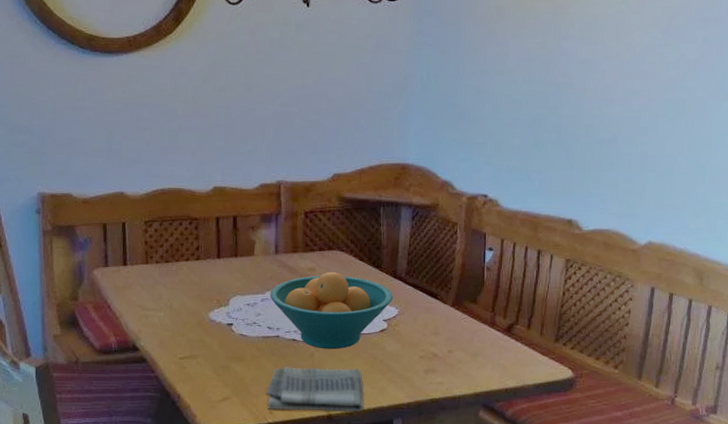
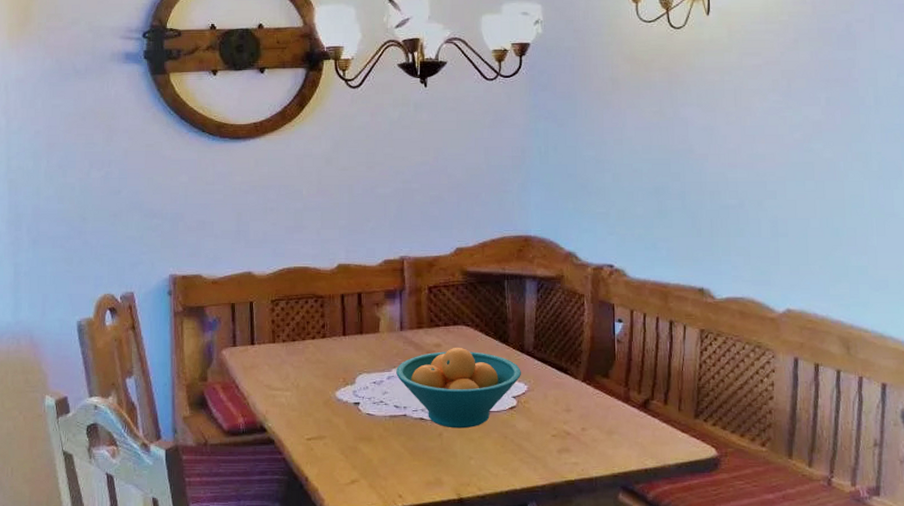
dish towel: present [266,367,364,412] -> none [394,447,496,495]

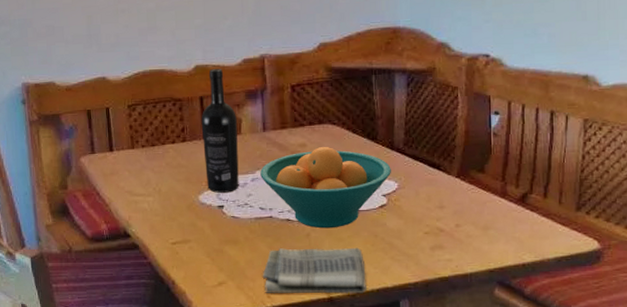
wine bottle: none [341,267,375,390] -> present [201,68,239,193]
dish towel: none [394,447,496,495] -> present [262,247,366,294]

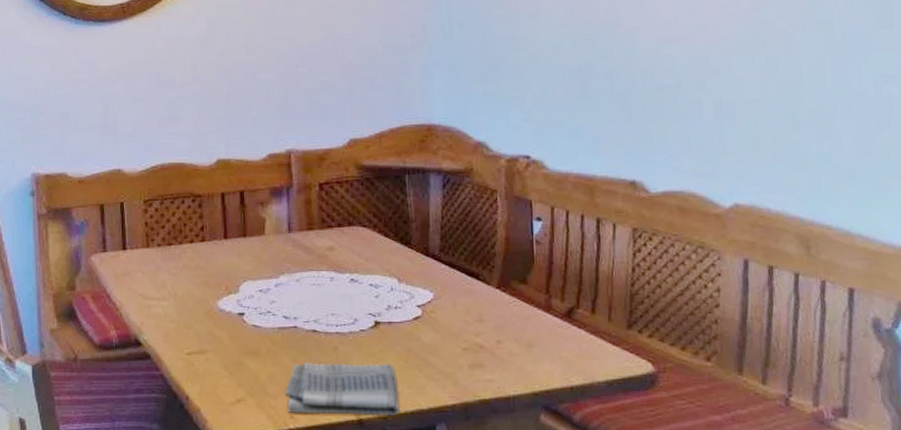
wine bottle: present [201,68,239,193] -> none [222,163,262,299]
fruit bowl: present [260,146,391,229] -> none [285,250,426,342]

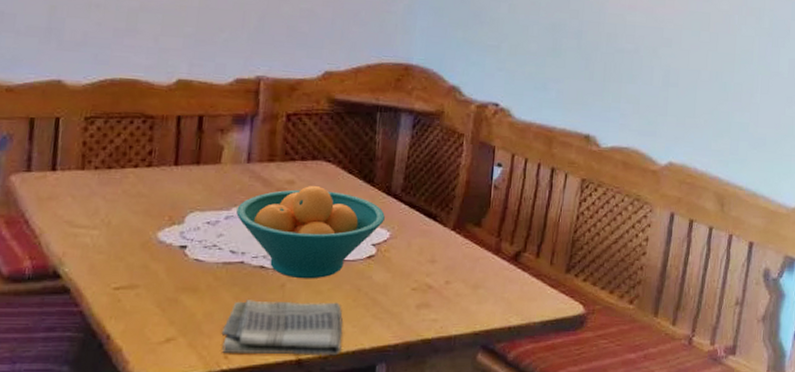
fruit bowl: none [285,250,426,342] -> present [236,185,385,279]

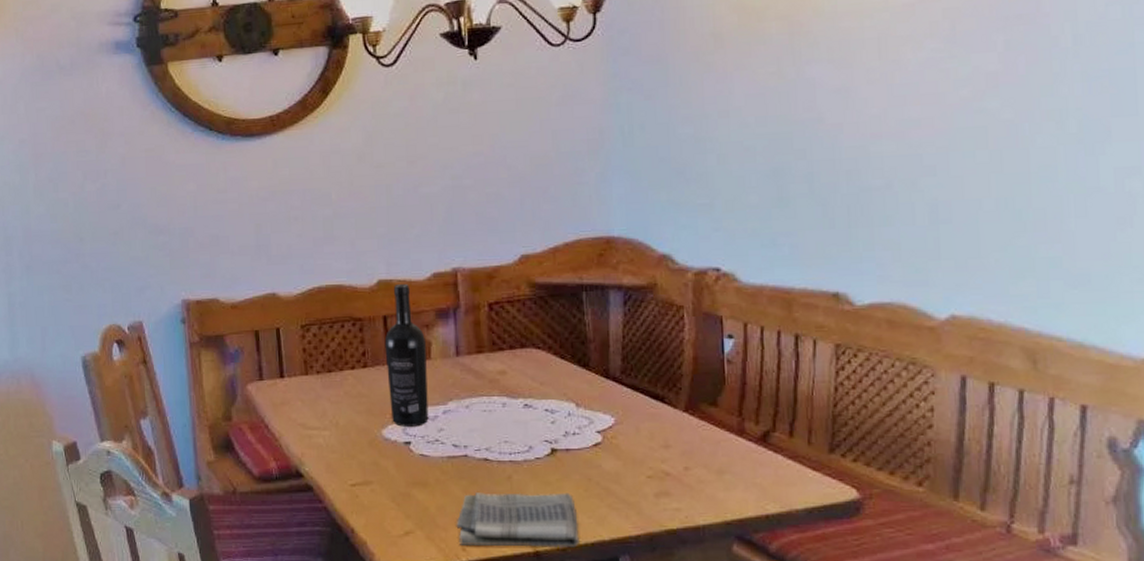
wine bottle: none [170,85,218,231] -> present [384,283,429,427]
fruit bowl: present [236,185,385,279] -> none [453,373,606,470]

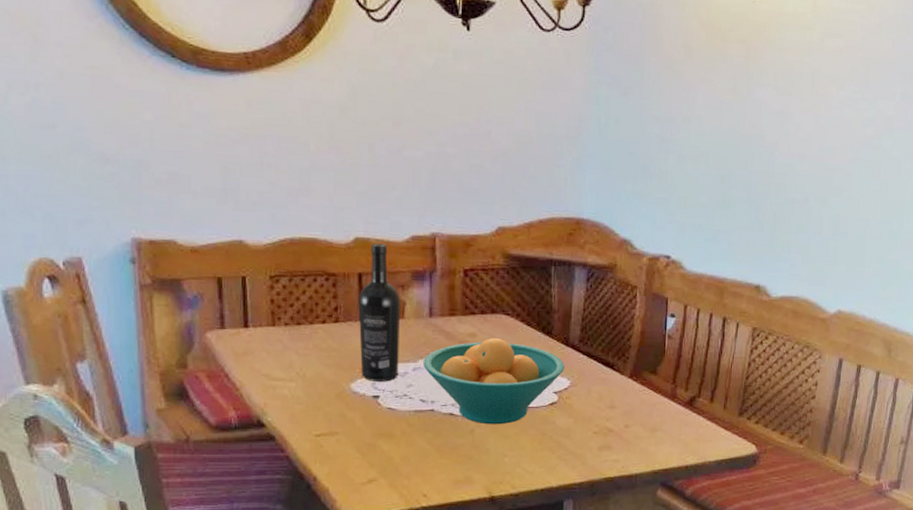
fruit bowl: none [453,373,606,470] -> present [423,337,564,425]
dish towel: present [456,493,579,548] -> none [418,444,531,493]

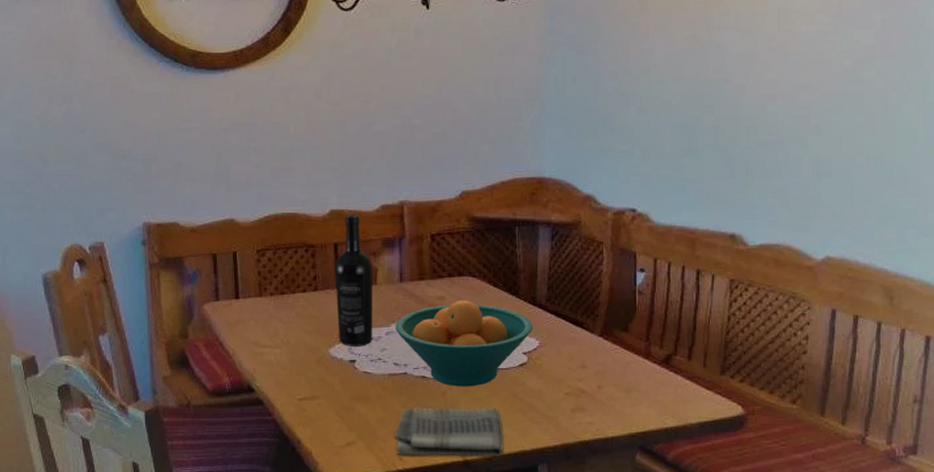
dish towel: none [418,444,531,493] -> present [394,407,503,457]

